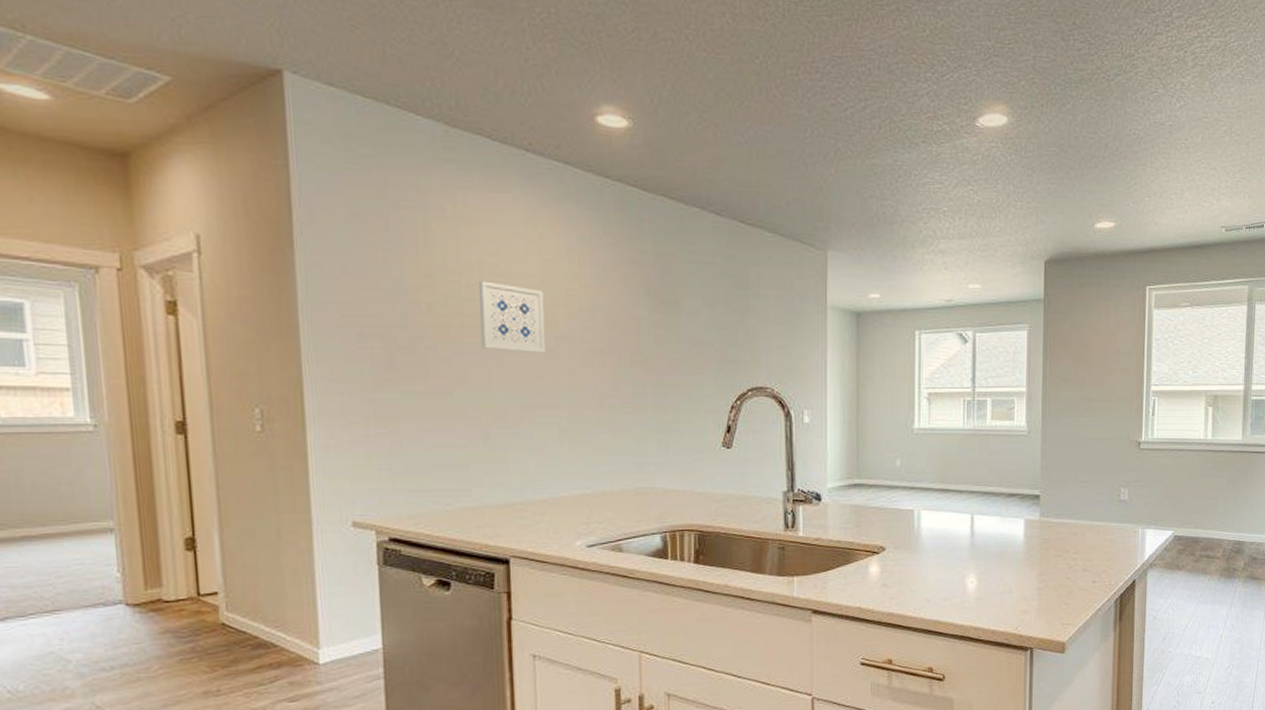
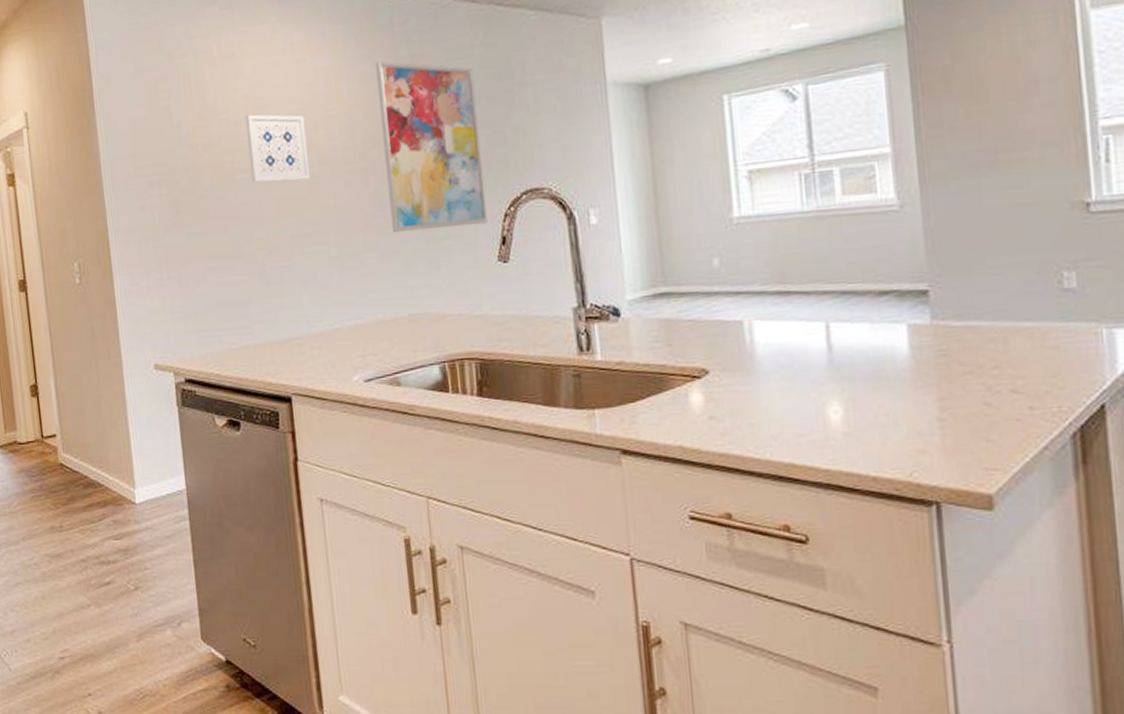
wall art: none [621,252,716,413] -> present [376,61,488,234]

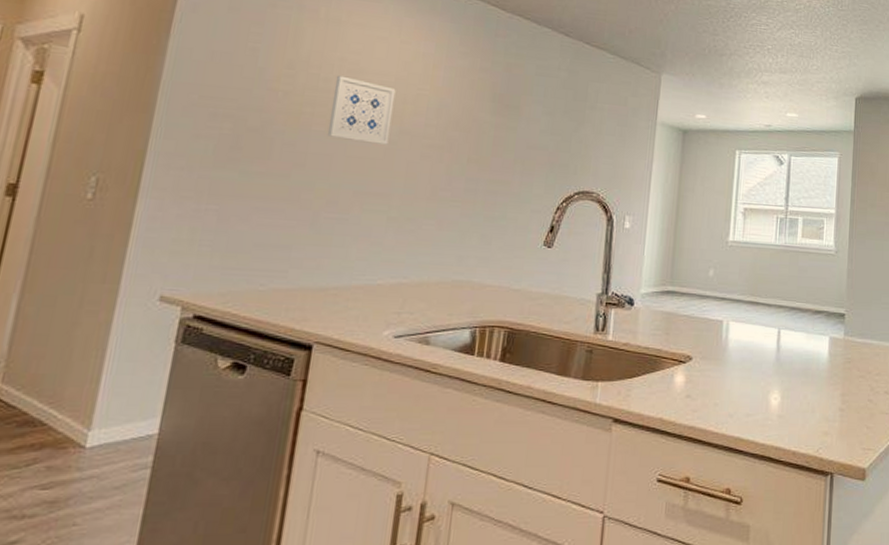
wall art: present [376,61,488,234] -> none [455,61,556,213]

